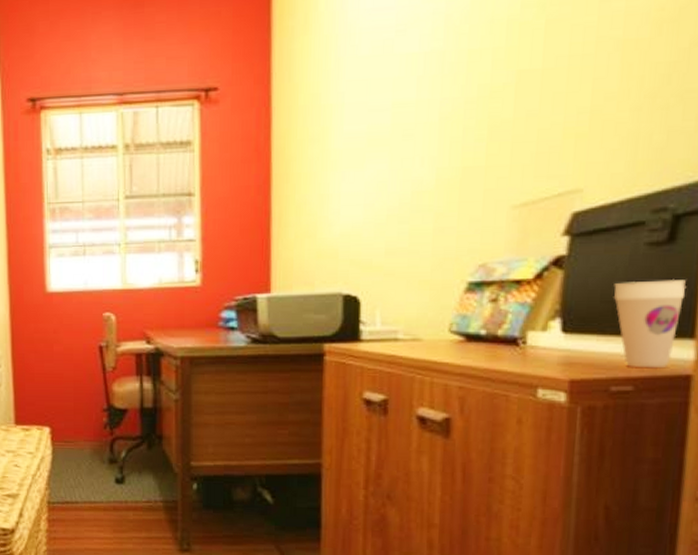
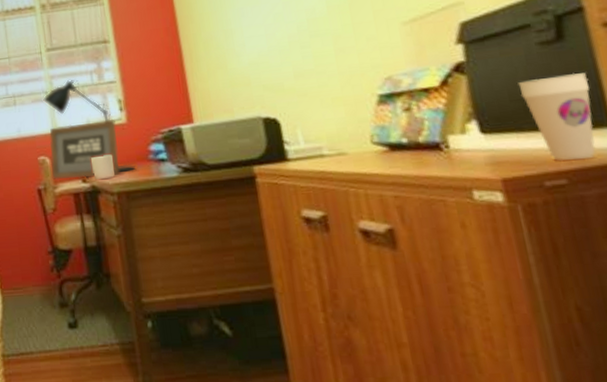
desk lamp: none [115,233,203,338] -> present [43,80,135,173]
picture frame: none [115,280,189,340] -> present [49,119,122,181]
mug: none [157,317,182,343] -> present [90,154,116,180]

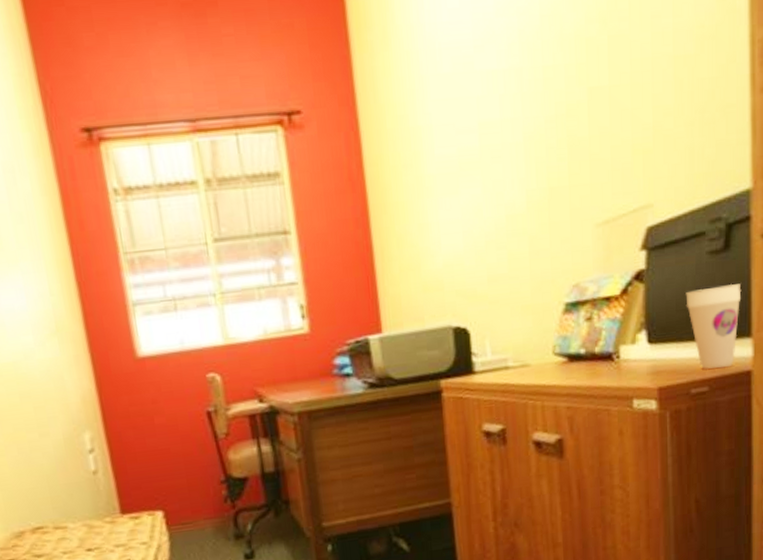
desk lamp: present [43,80,135,173] -> none [210,279,318,391]
picture frame: present [49,119,122,181] -> none [219,328,303,401]
mug: present [90,154,116,180] -> none [267,369,296,400]

